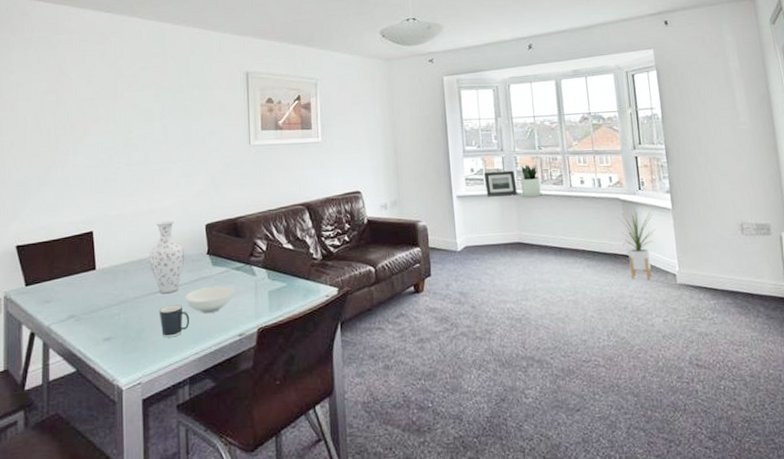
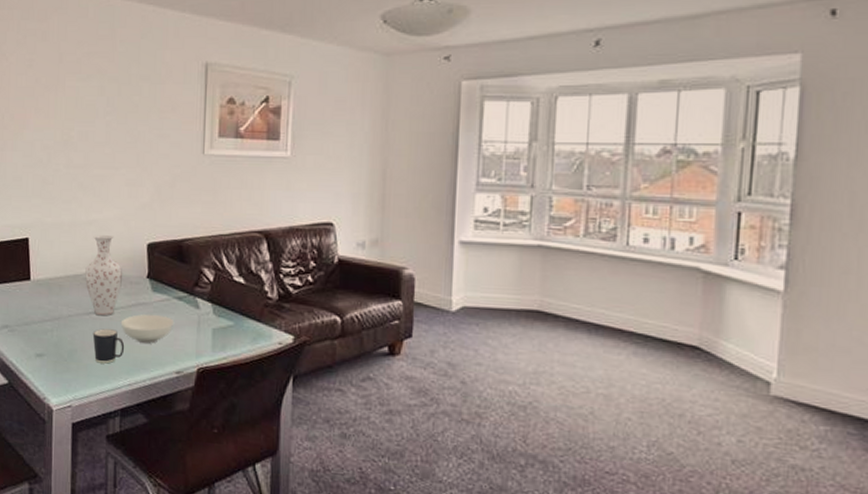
picture frame: present [483,170,517,197] -> none [501,214,547,249]
planter: present [520,164,543,198] -> none [549,209,583,255]
house plant: present [617,208,656,280] -> none [691,284,750,385]

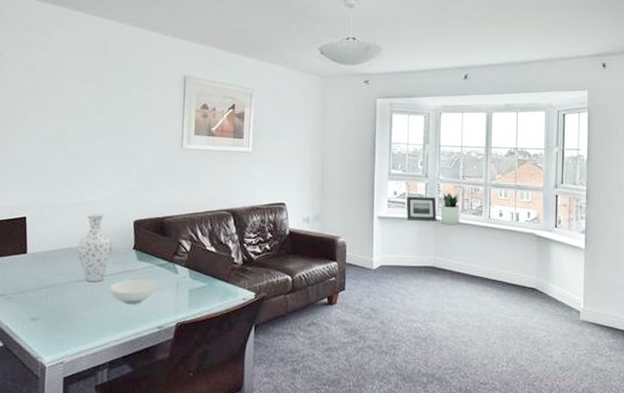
mug: present [92,328,125,364] -> none [84,293,113,323]
picture frame: none [501,214,547,249] -> present [406,196,437,221]
planter: none [549,209,583,255] -> present [439,193,461,226]

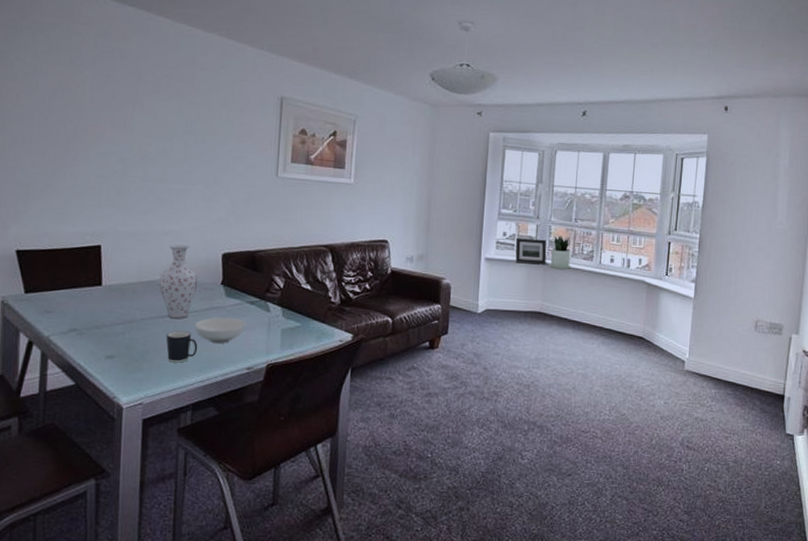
mug: none [84,293,113,323] -> present [165,331,198,363]

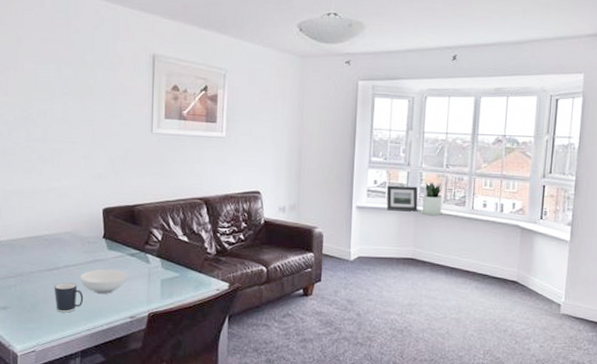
vase: present [159,244,197,319] -> none [46,201,80,272]

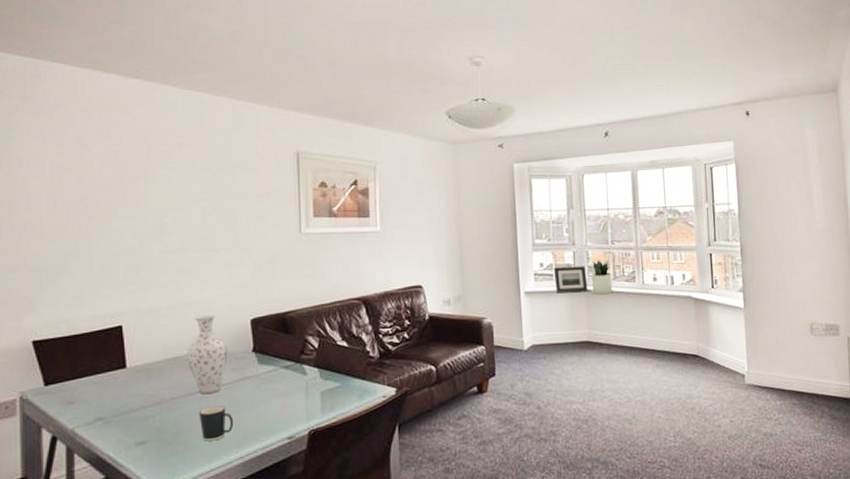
vase: none [46,201,80,272] -> present [187,315,227,395]
bowl: present [79,269,128,294] -> none [228,385,283,415]

